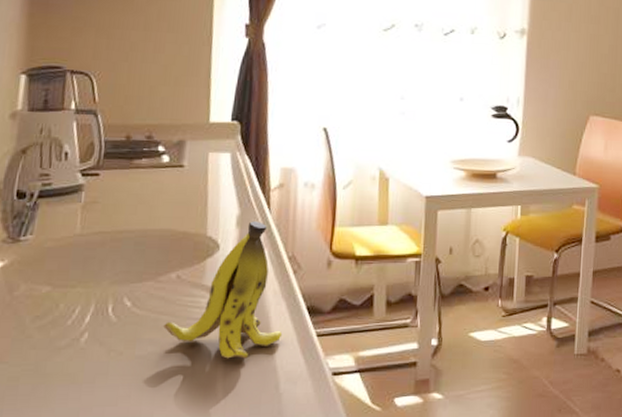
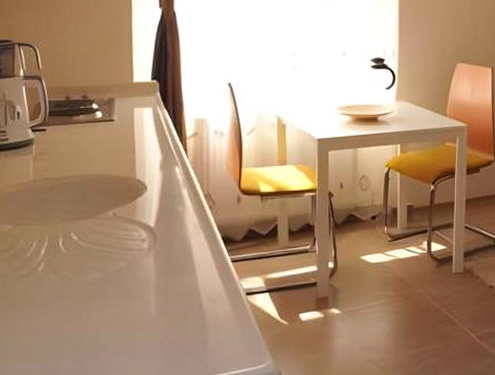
banana: present [163,221,283,359] -> none [105,165,203,283]

